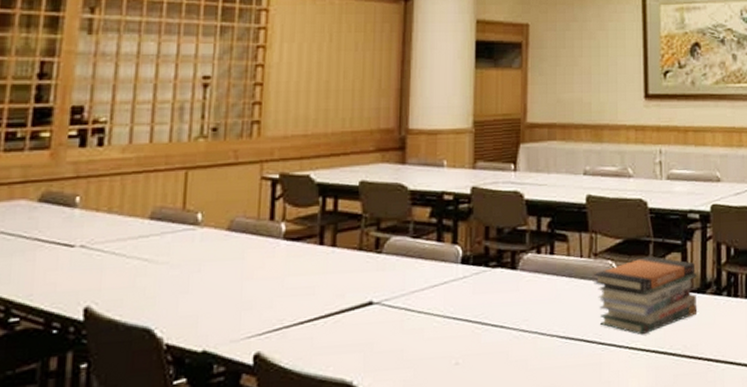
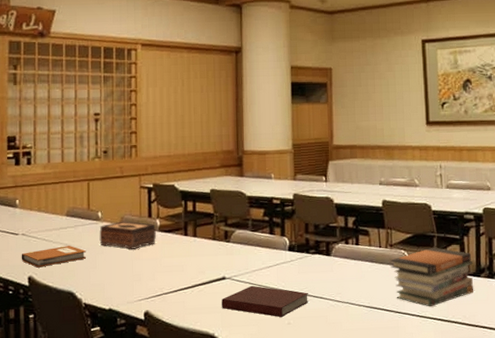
notebook: none [75,261,176,294] -> present [21,246,87,268]
tissue box: none [196,225,279,266] -> present [99,221,156,249]
notebook: none [365,312,486,355] -> present [222,285,309,317]

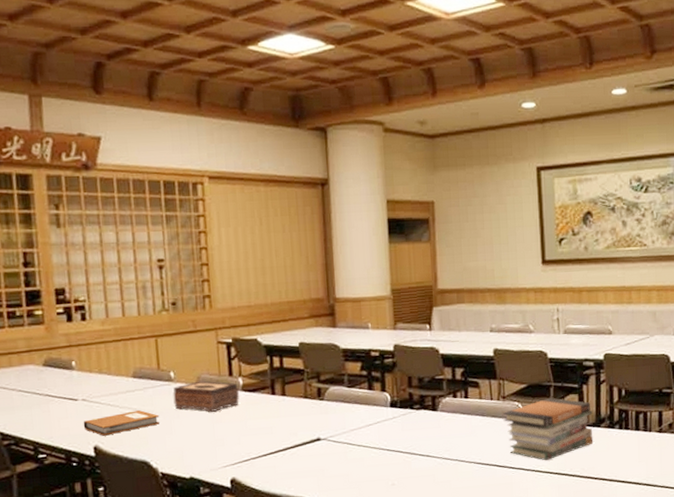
notebook: present [222,285,309,317] -> none [317,445,415,478]

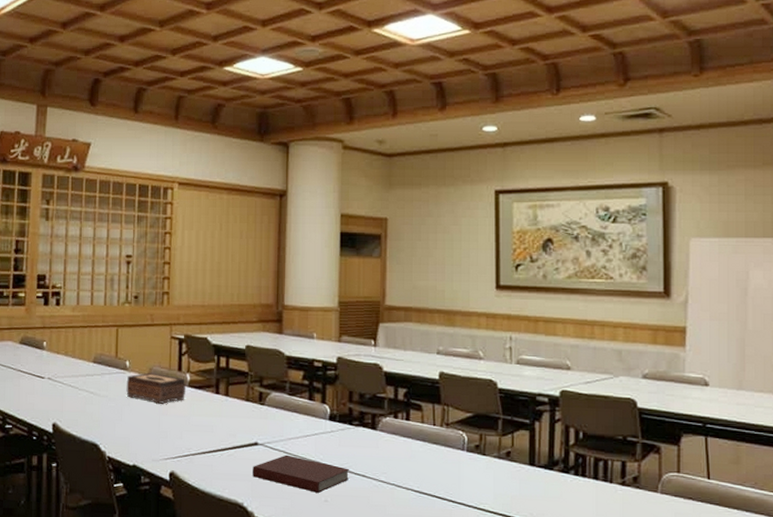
notebook: present [83,410,160,436] -> none [46,394,113,415]
notebook: none [317,445,415,478] -> present [253,454,350,493]
book stack: present [503,397,594,461] -> none [445,430,545,499]

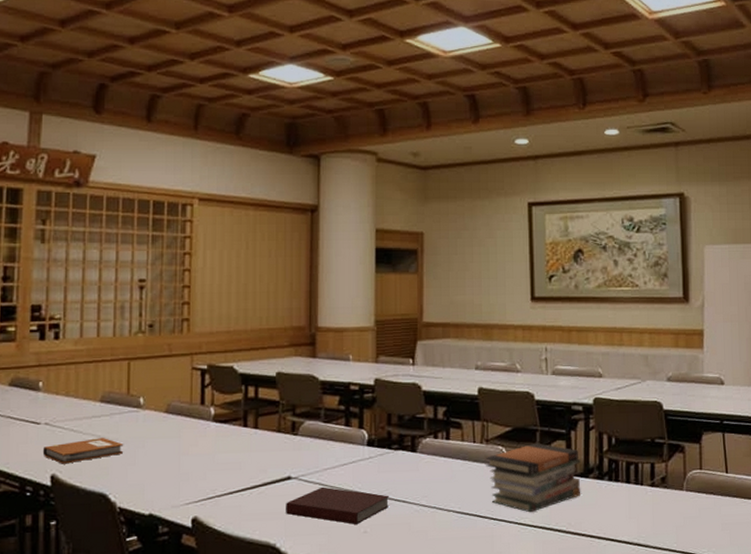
notebook: none [46,394,113,415] -> present [42,438,124,464]
tissue box: present [126,372,186,404] -> none [140,408,209,443]
book stack: none [445,430,545,499] -> present [486,443,581,513]

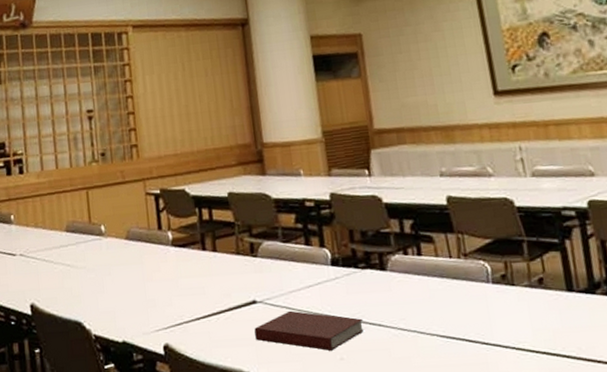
notebook: present [42,438,124,464] -> none [20,266,93,294]
book stack: present [486,443,581,513] -> none [466,255,589,336]

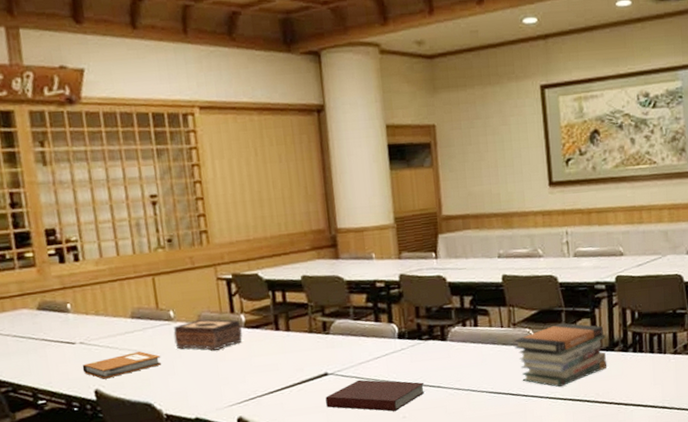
notebook: none [20,266,93,294] -> present [82,351,162,379]
tissue box: none [104,235,170,269] -> present [173,319,243,351]
book stack: none [466,255,589,336] -> present [514,322,607,388]

